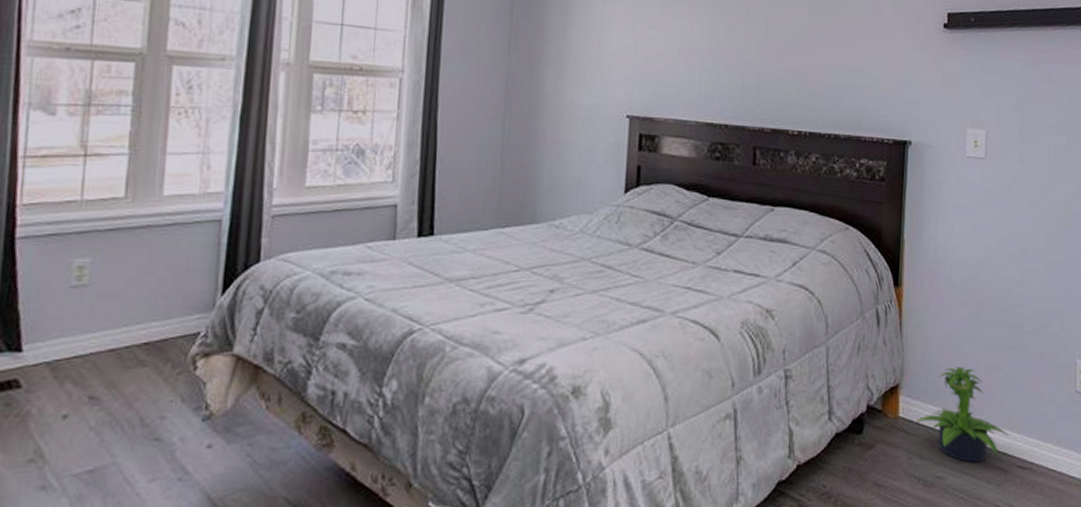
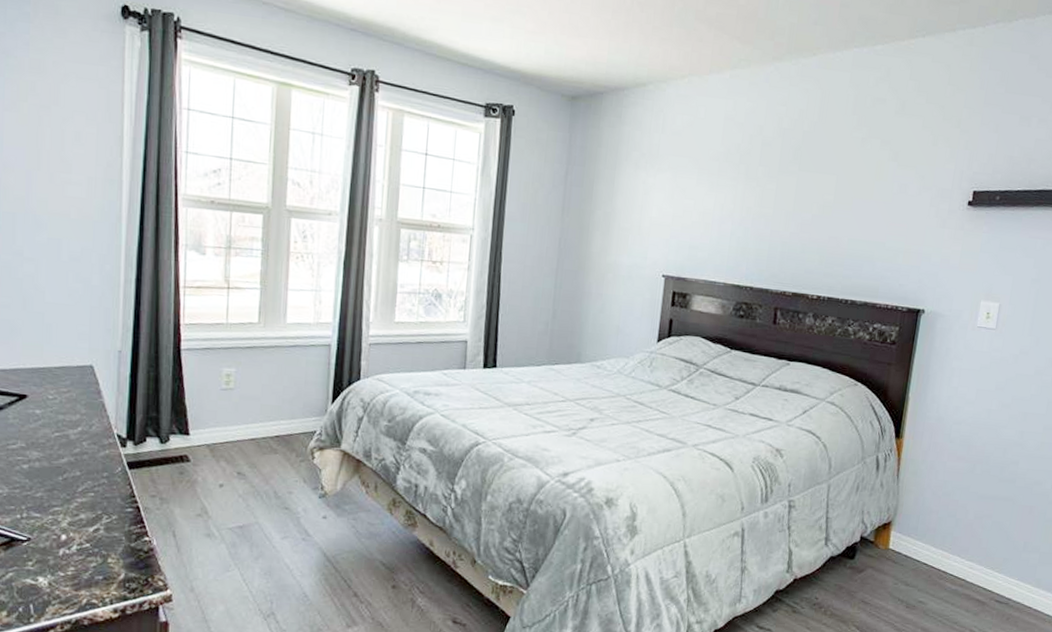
potted plant: present [916,367,1009,462] -> none [904,511,991,593]

